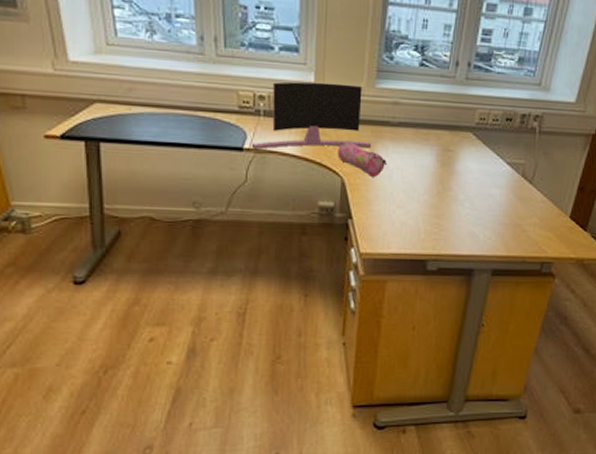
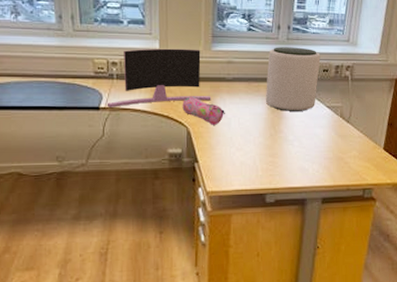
plant pot: none [434,87,505,167] -> present [265,47,321,111]

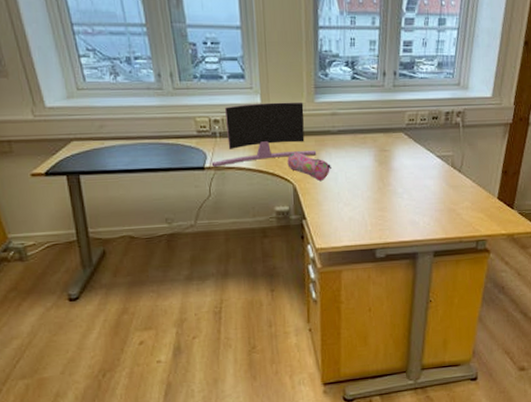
plant pot: present [265,47,321,111] -> none [372,94,430,163]

